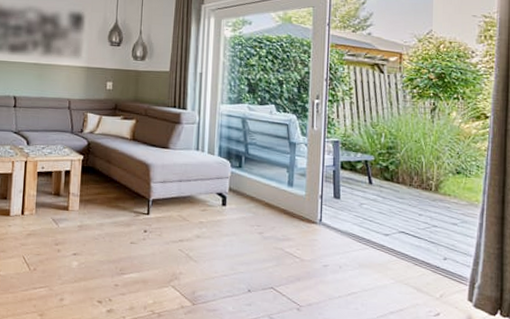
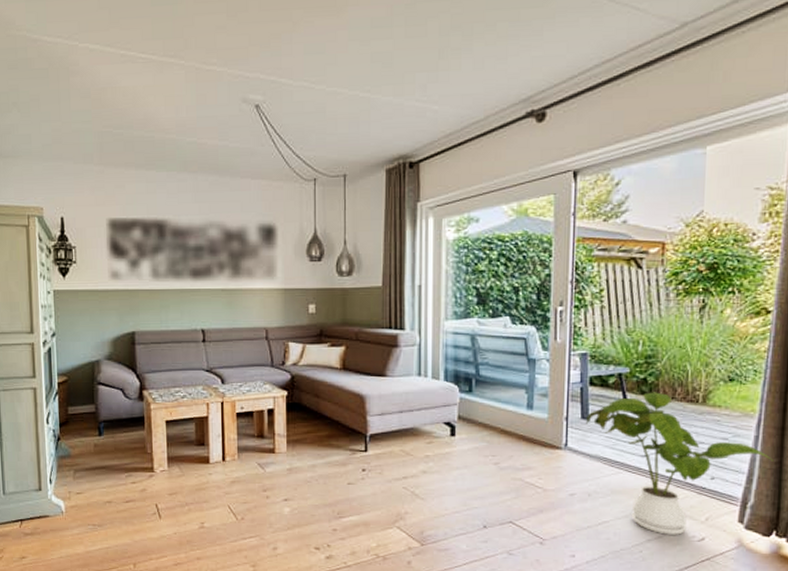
house plant: none [338,178,496,309] -> present [586,392,774,535]

